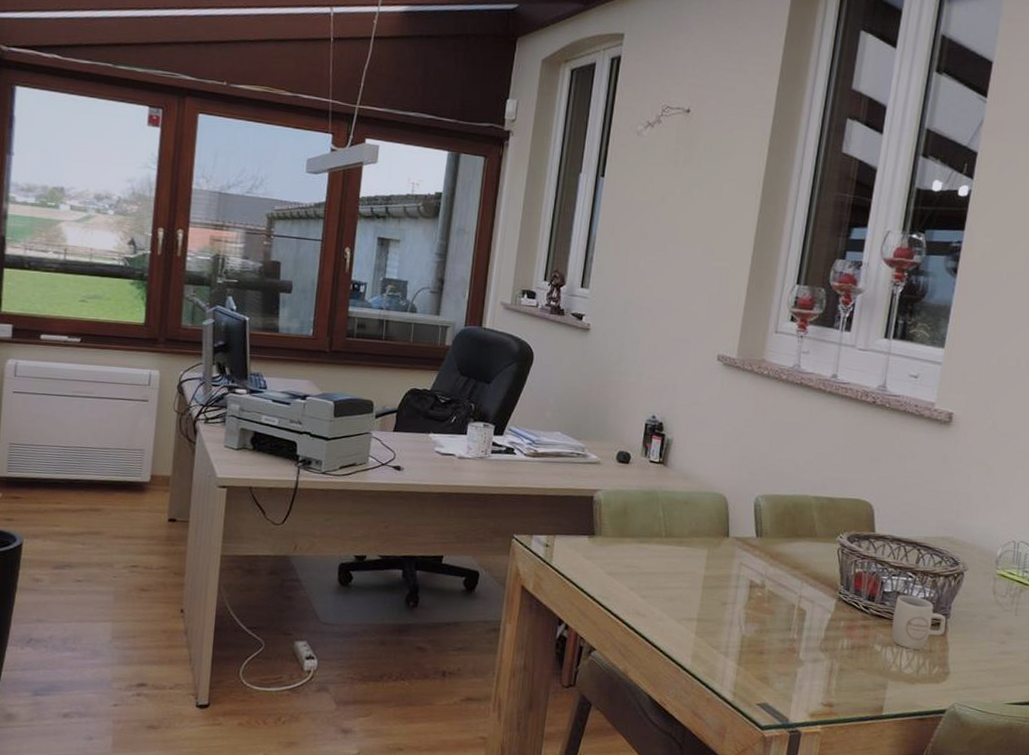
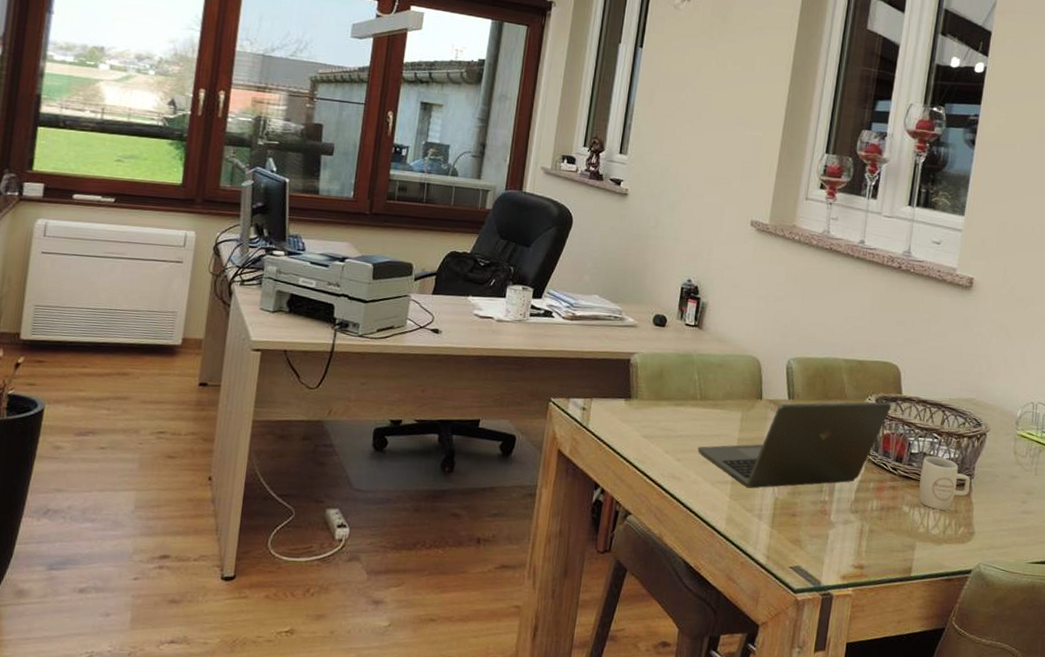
laptop: none [662,540,864,626] -> present [697,402,891,488]

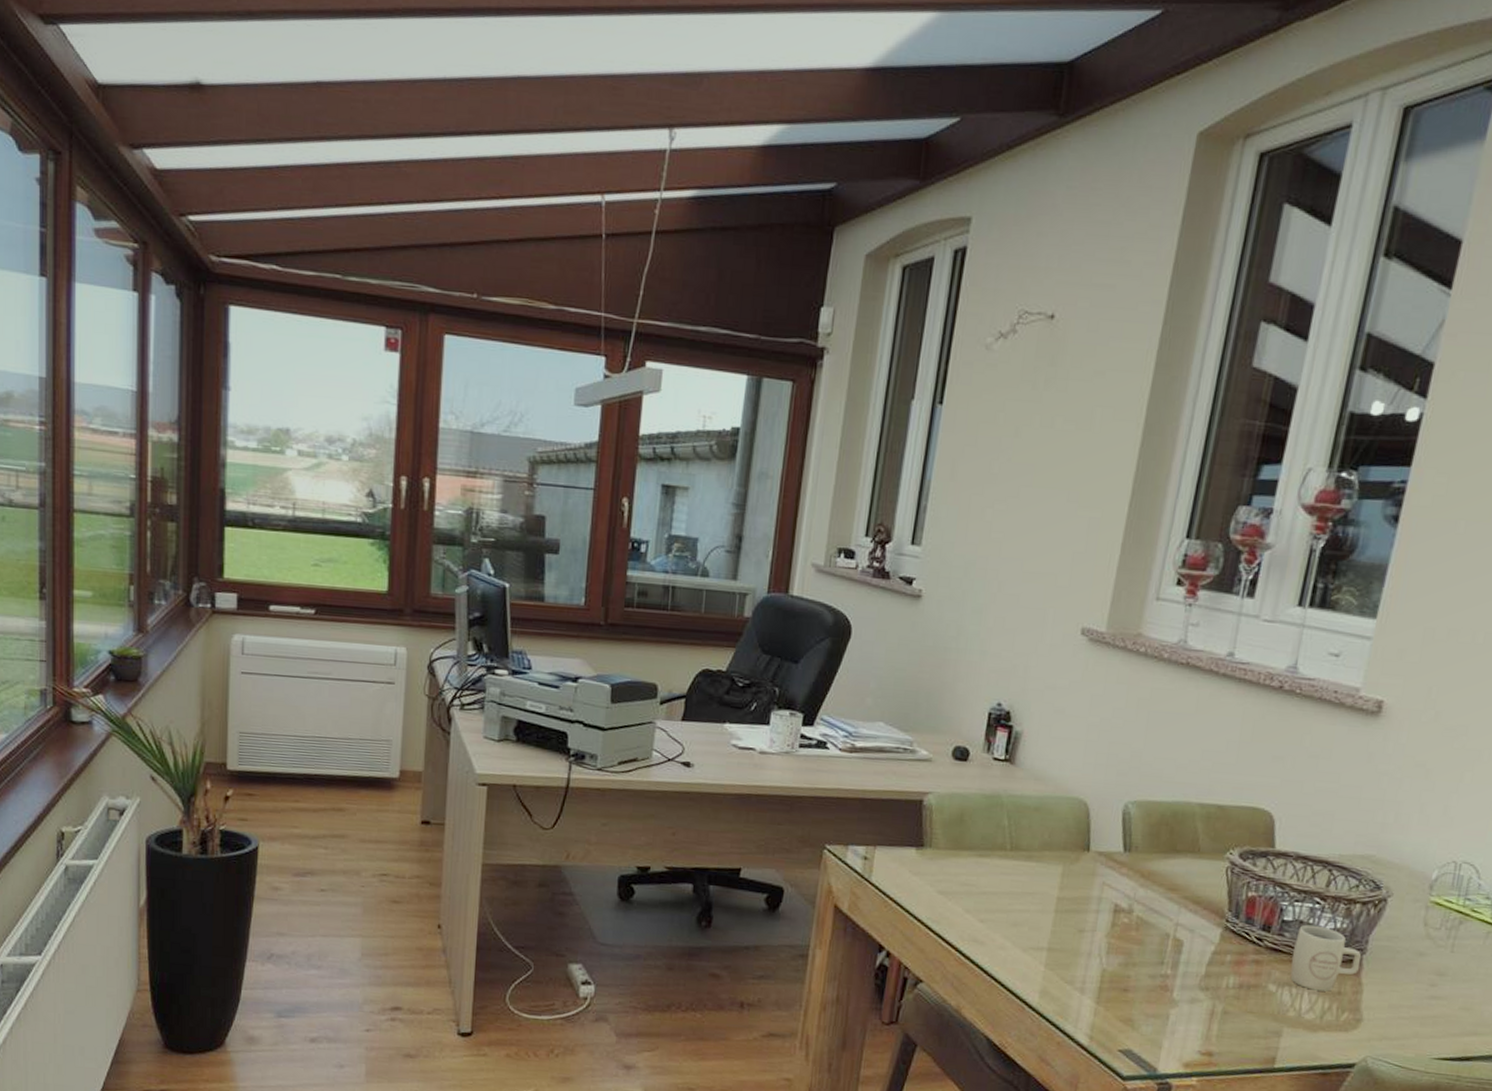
laptop: present [697,402,891,488] -> none [1006,856,1260,957]

